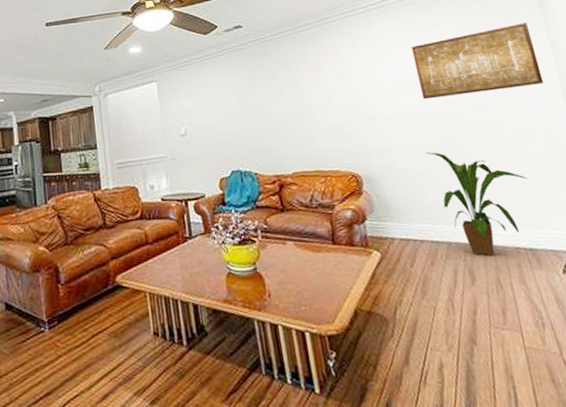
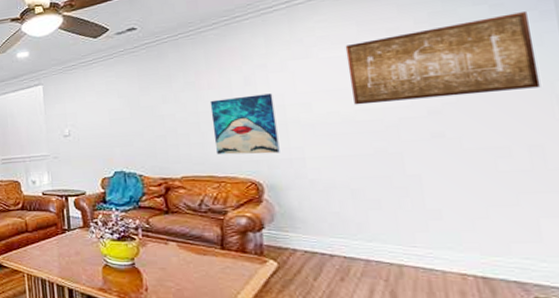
wall art: none [311,89,372,149] -> present [209,93,280,155]
house plant: present [425,152,528,257] -> none [349,163,493,280]

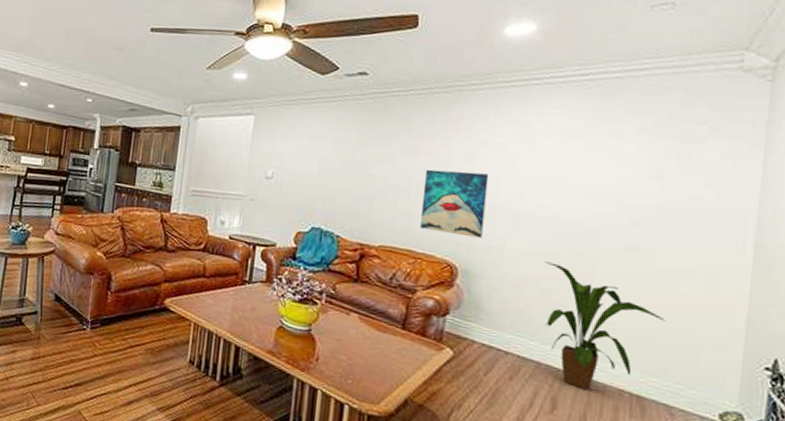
wall art: present [345,12,541,105] -> none [564,138,740,219]
house plant: none [349,163,493,280] -> present [544,261,665,391]

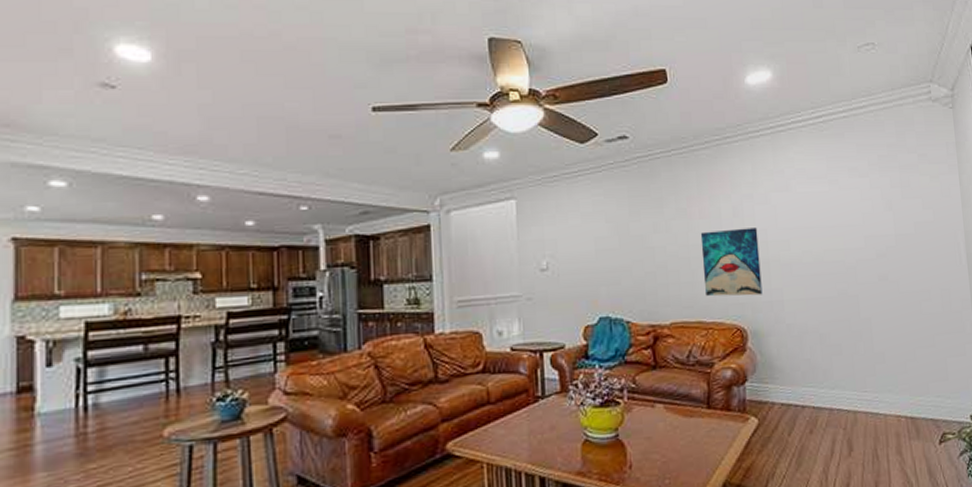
house plant: present [544,261,665,391] -> none [818,306,918,425]

